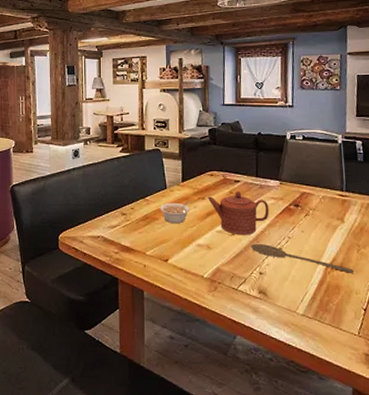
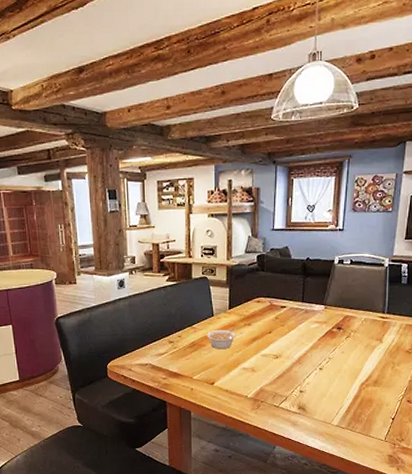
teapot: present [207,190,270,236] -> none [253,316,313,358]
wooden spoon: present [250,243,355,273] -> none [293,364,387,388]

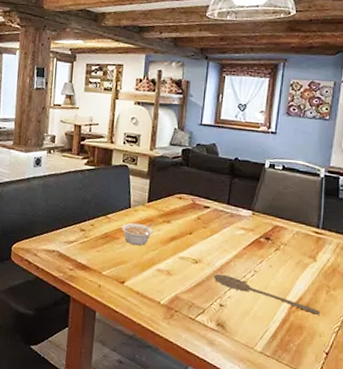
wooden spoon: none [293,364,387,388] -> present [213,273,321,315]

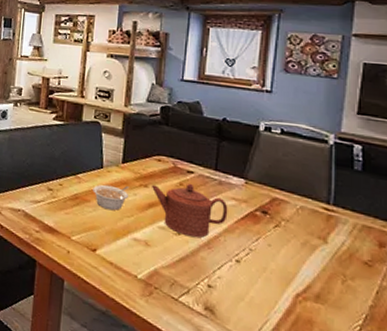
teapot: none [173,217,238,265] -> present [151,183,228,238]
wooden spoon: present [213,273,321,315] -> none [199,248,336,309]

